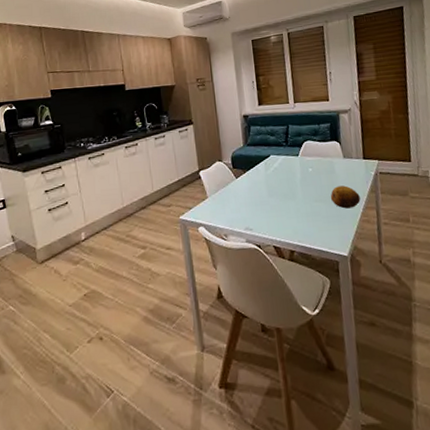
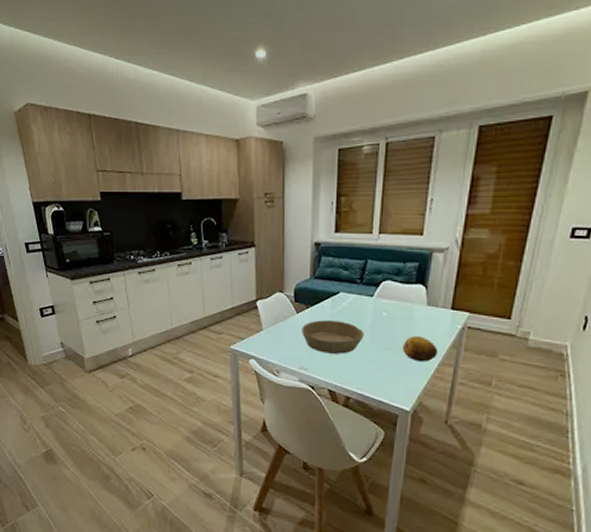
bowl: none [242,180,297,212] -> present [302,320,364,354]

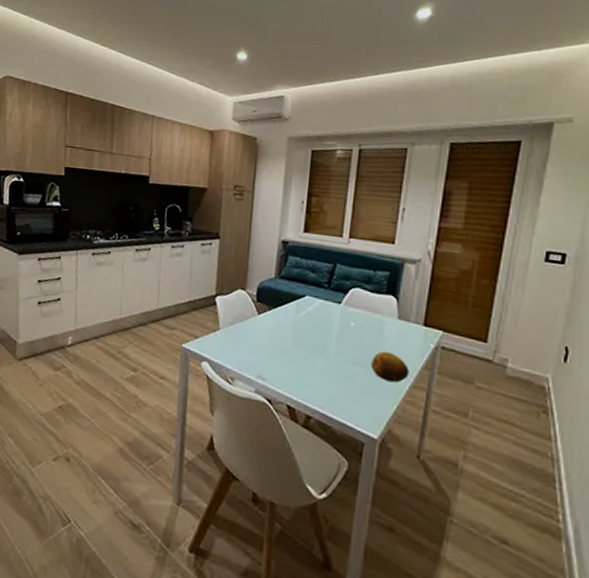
bowl: present [302,320,364,354] -> none [262,324,330,365]

